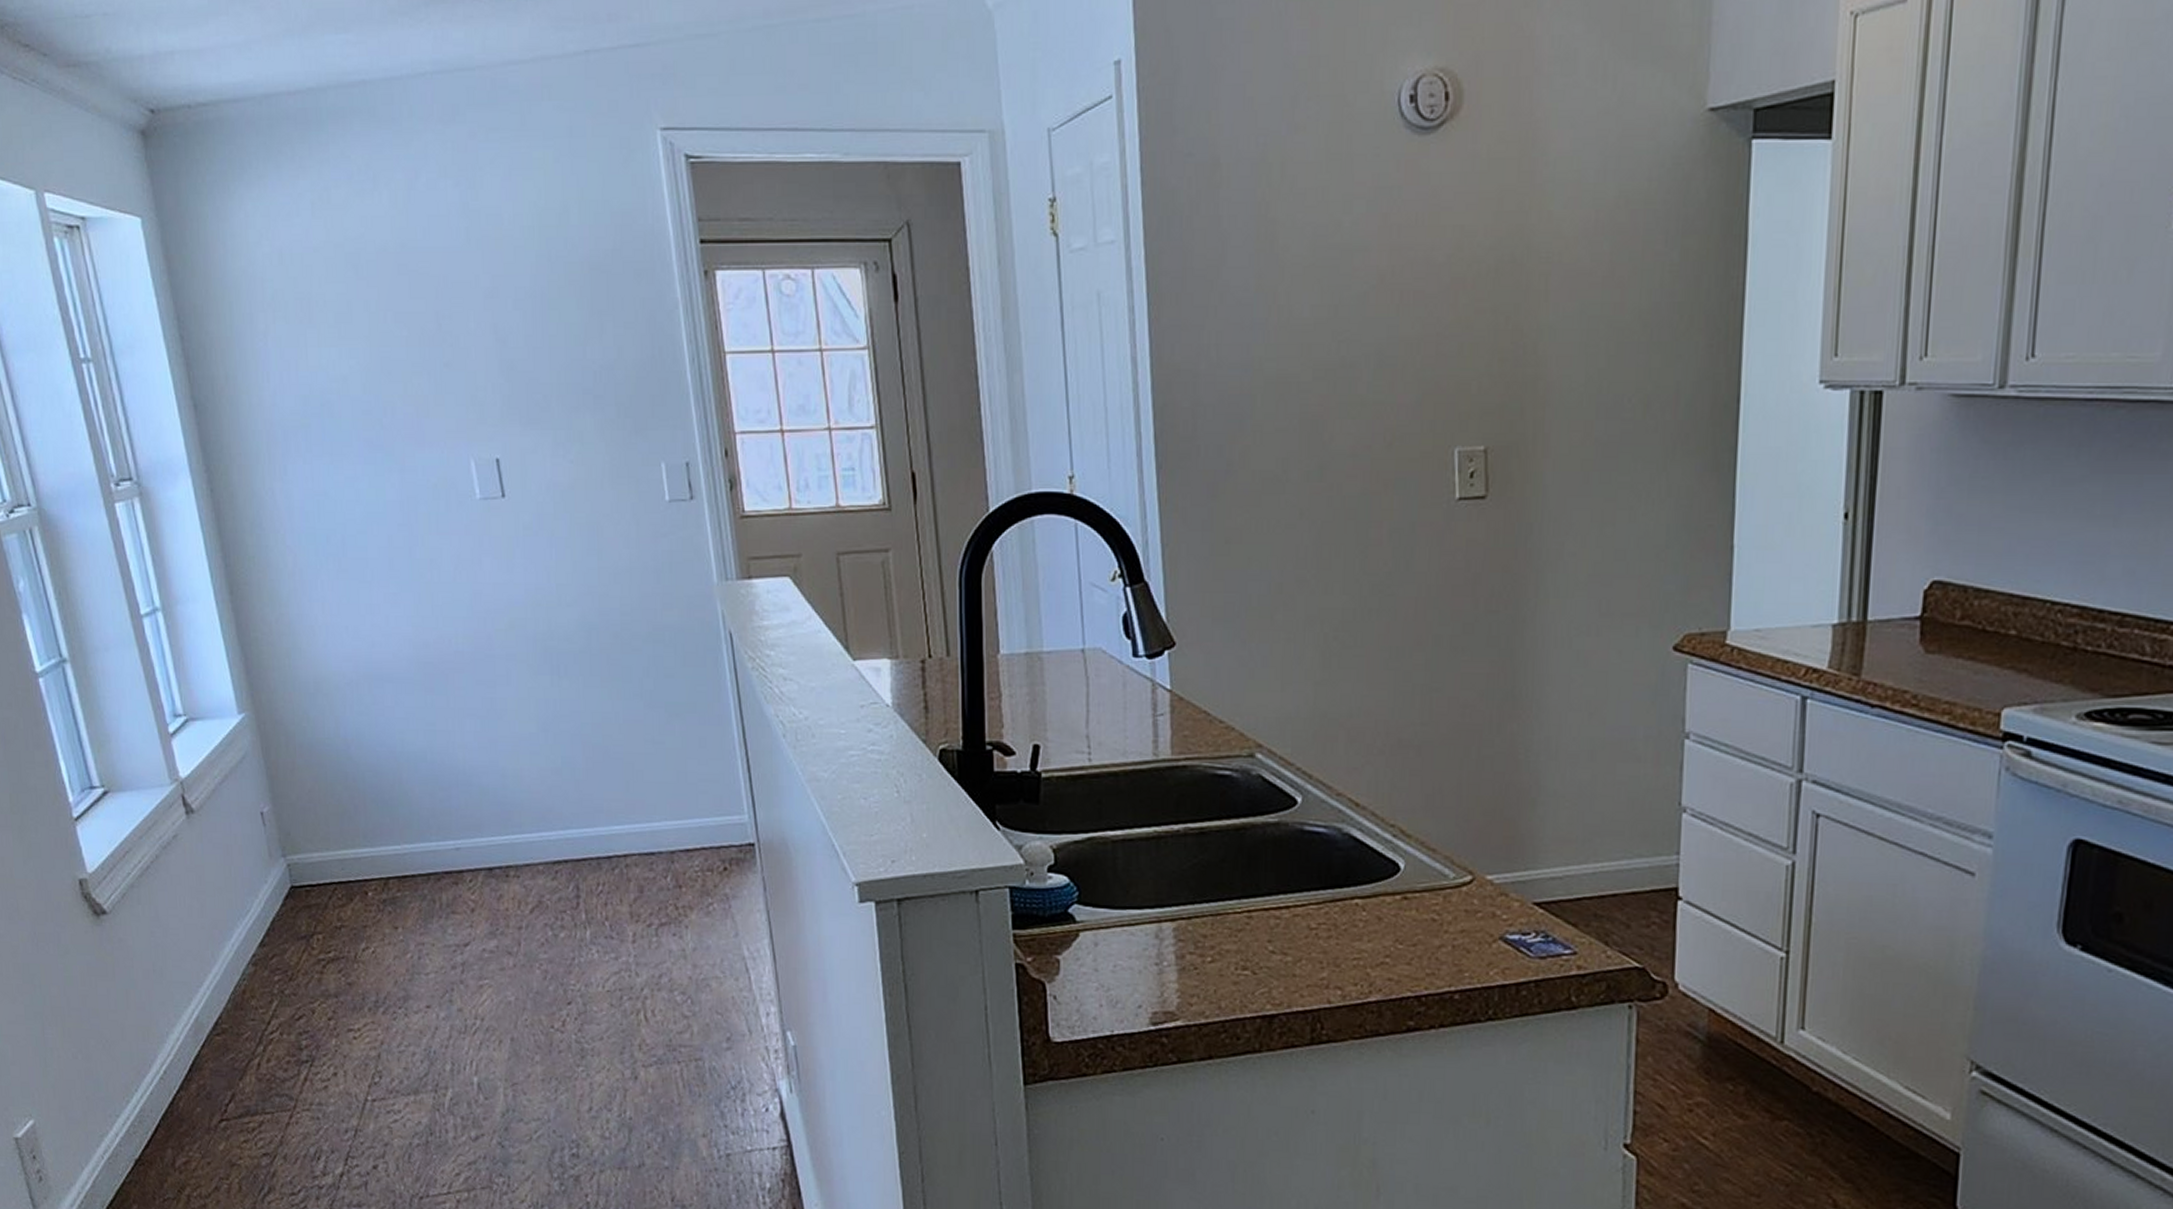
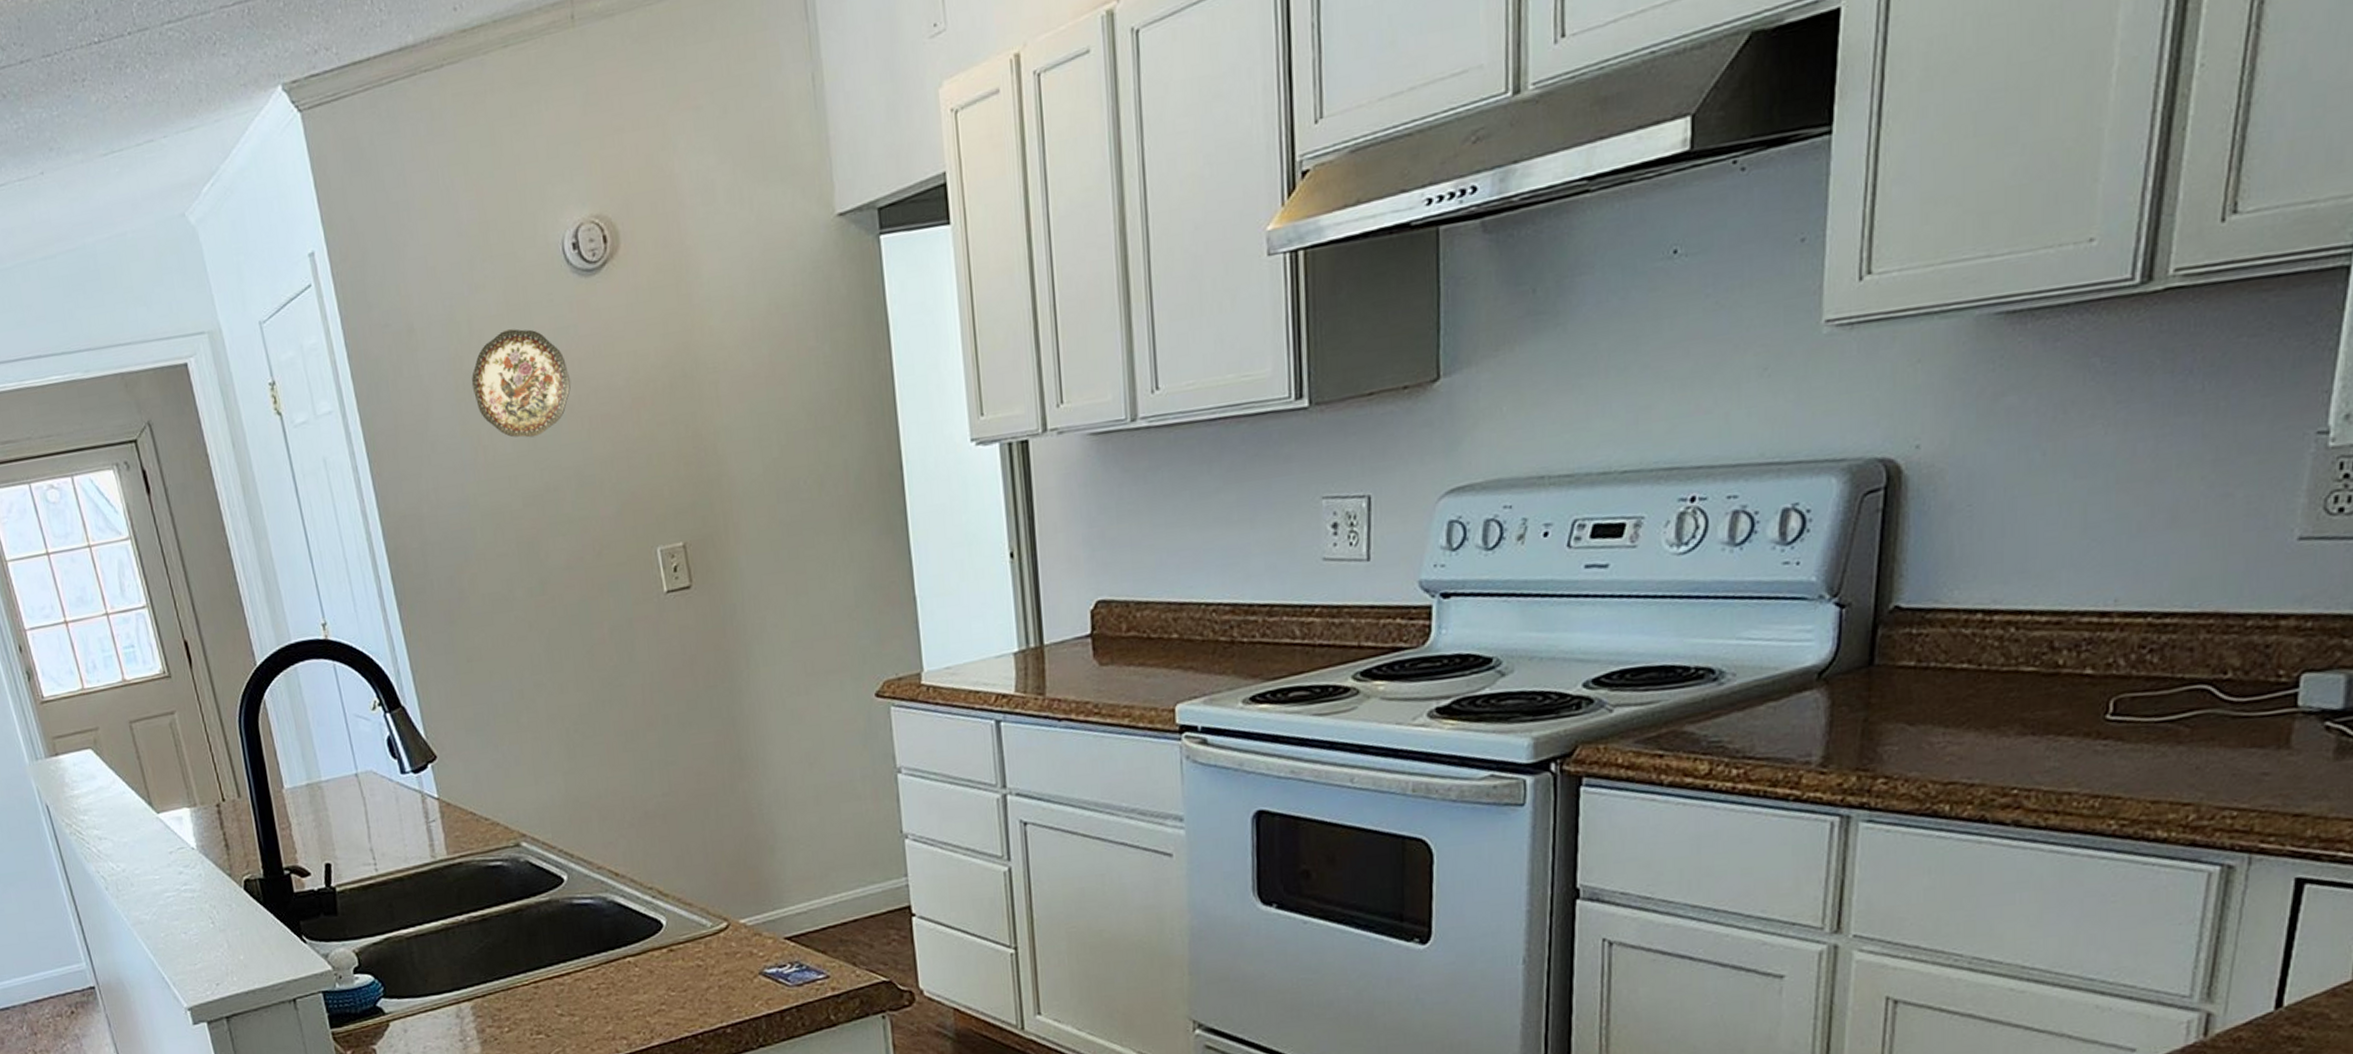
decorative plate: none [1275,180,1386,304] -> present [471,329,571,438]

